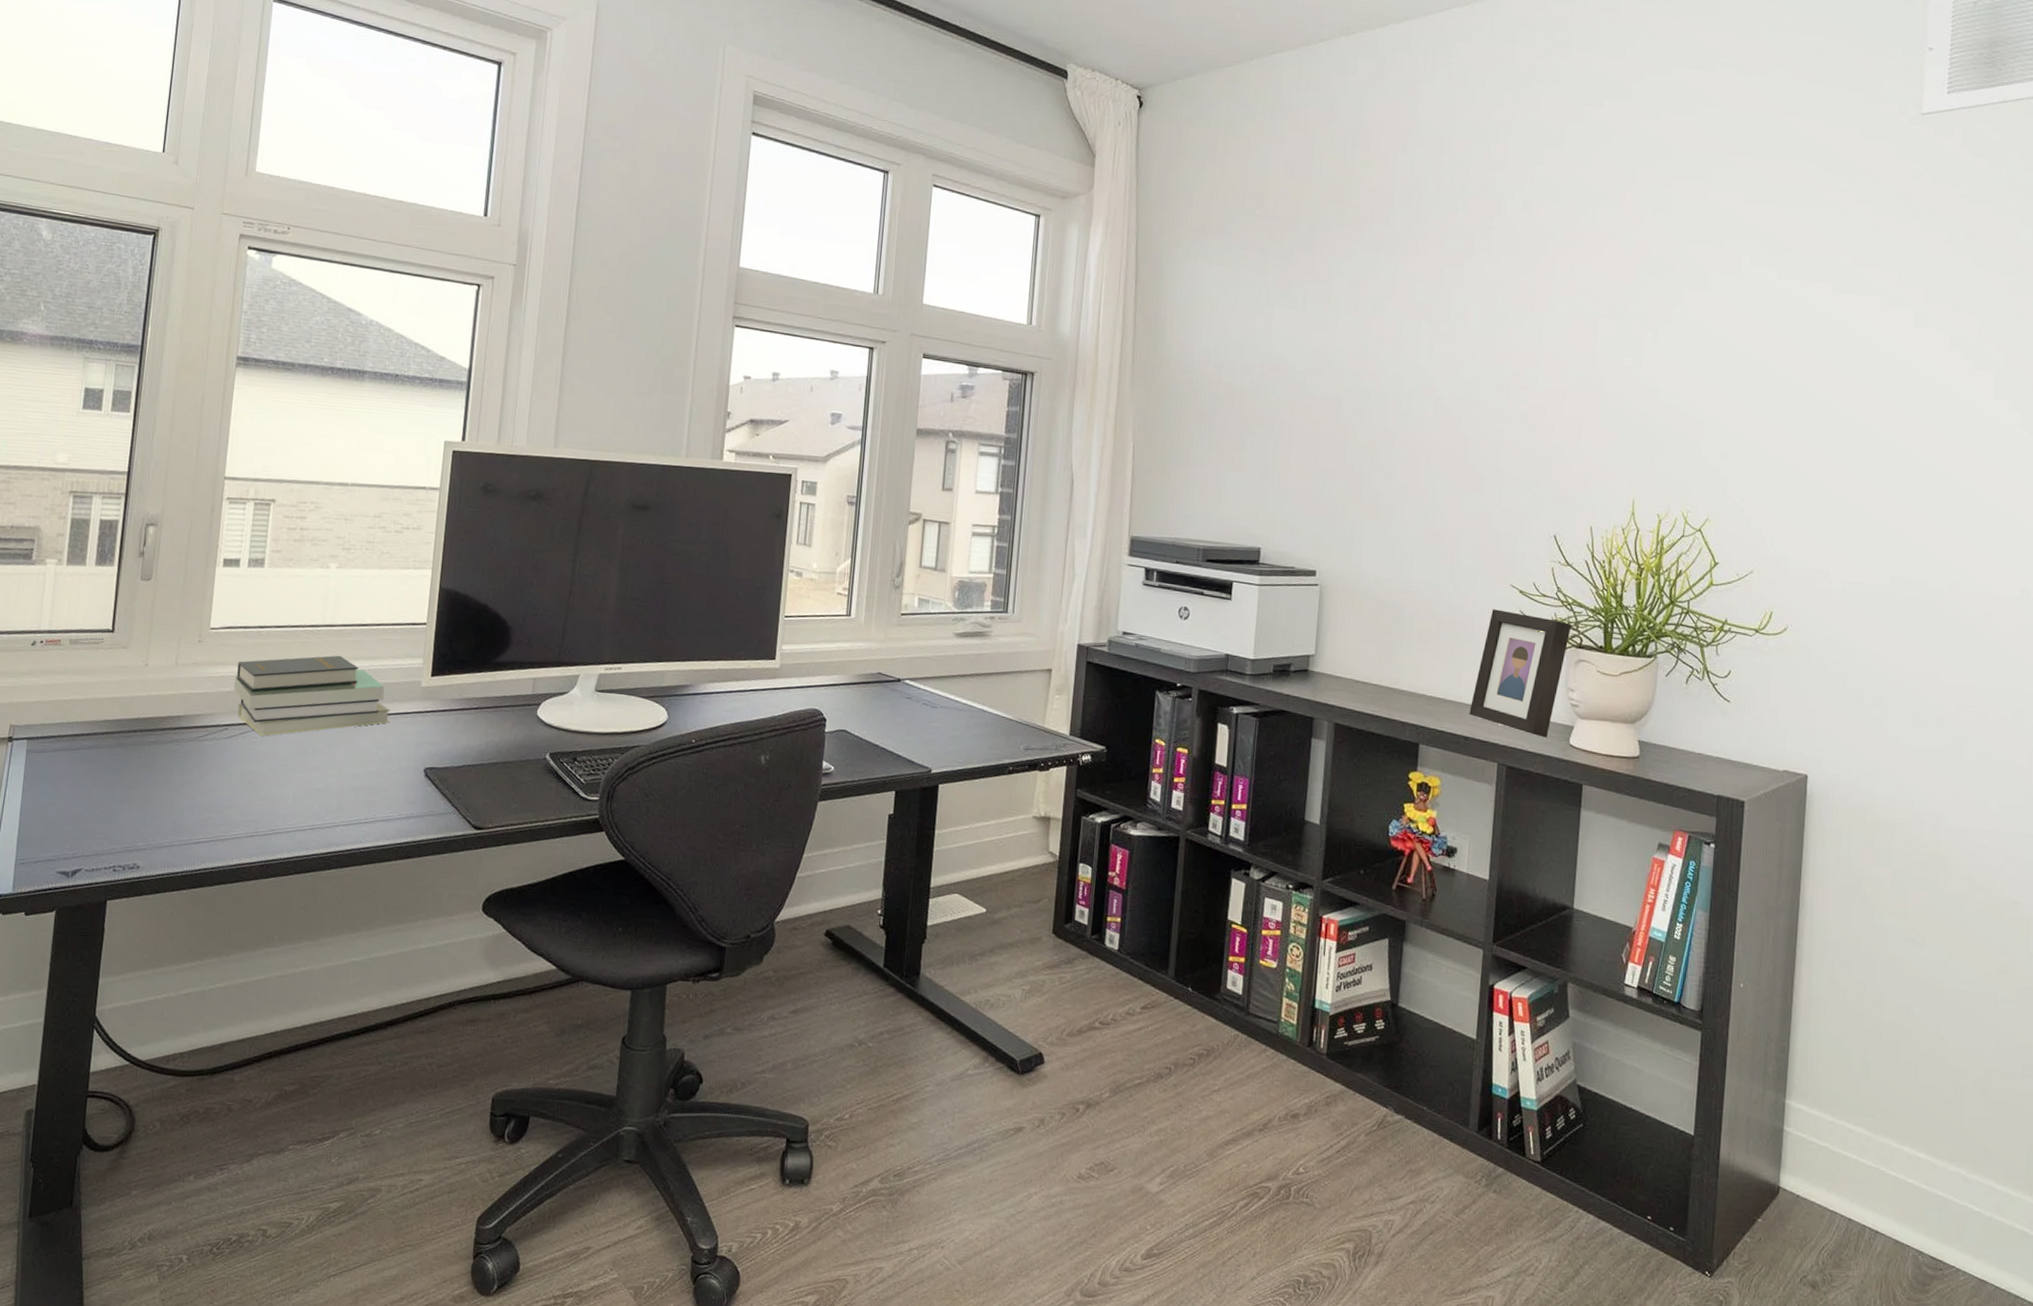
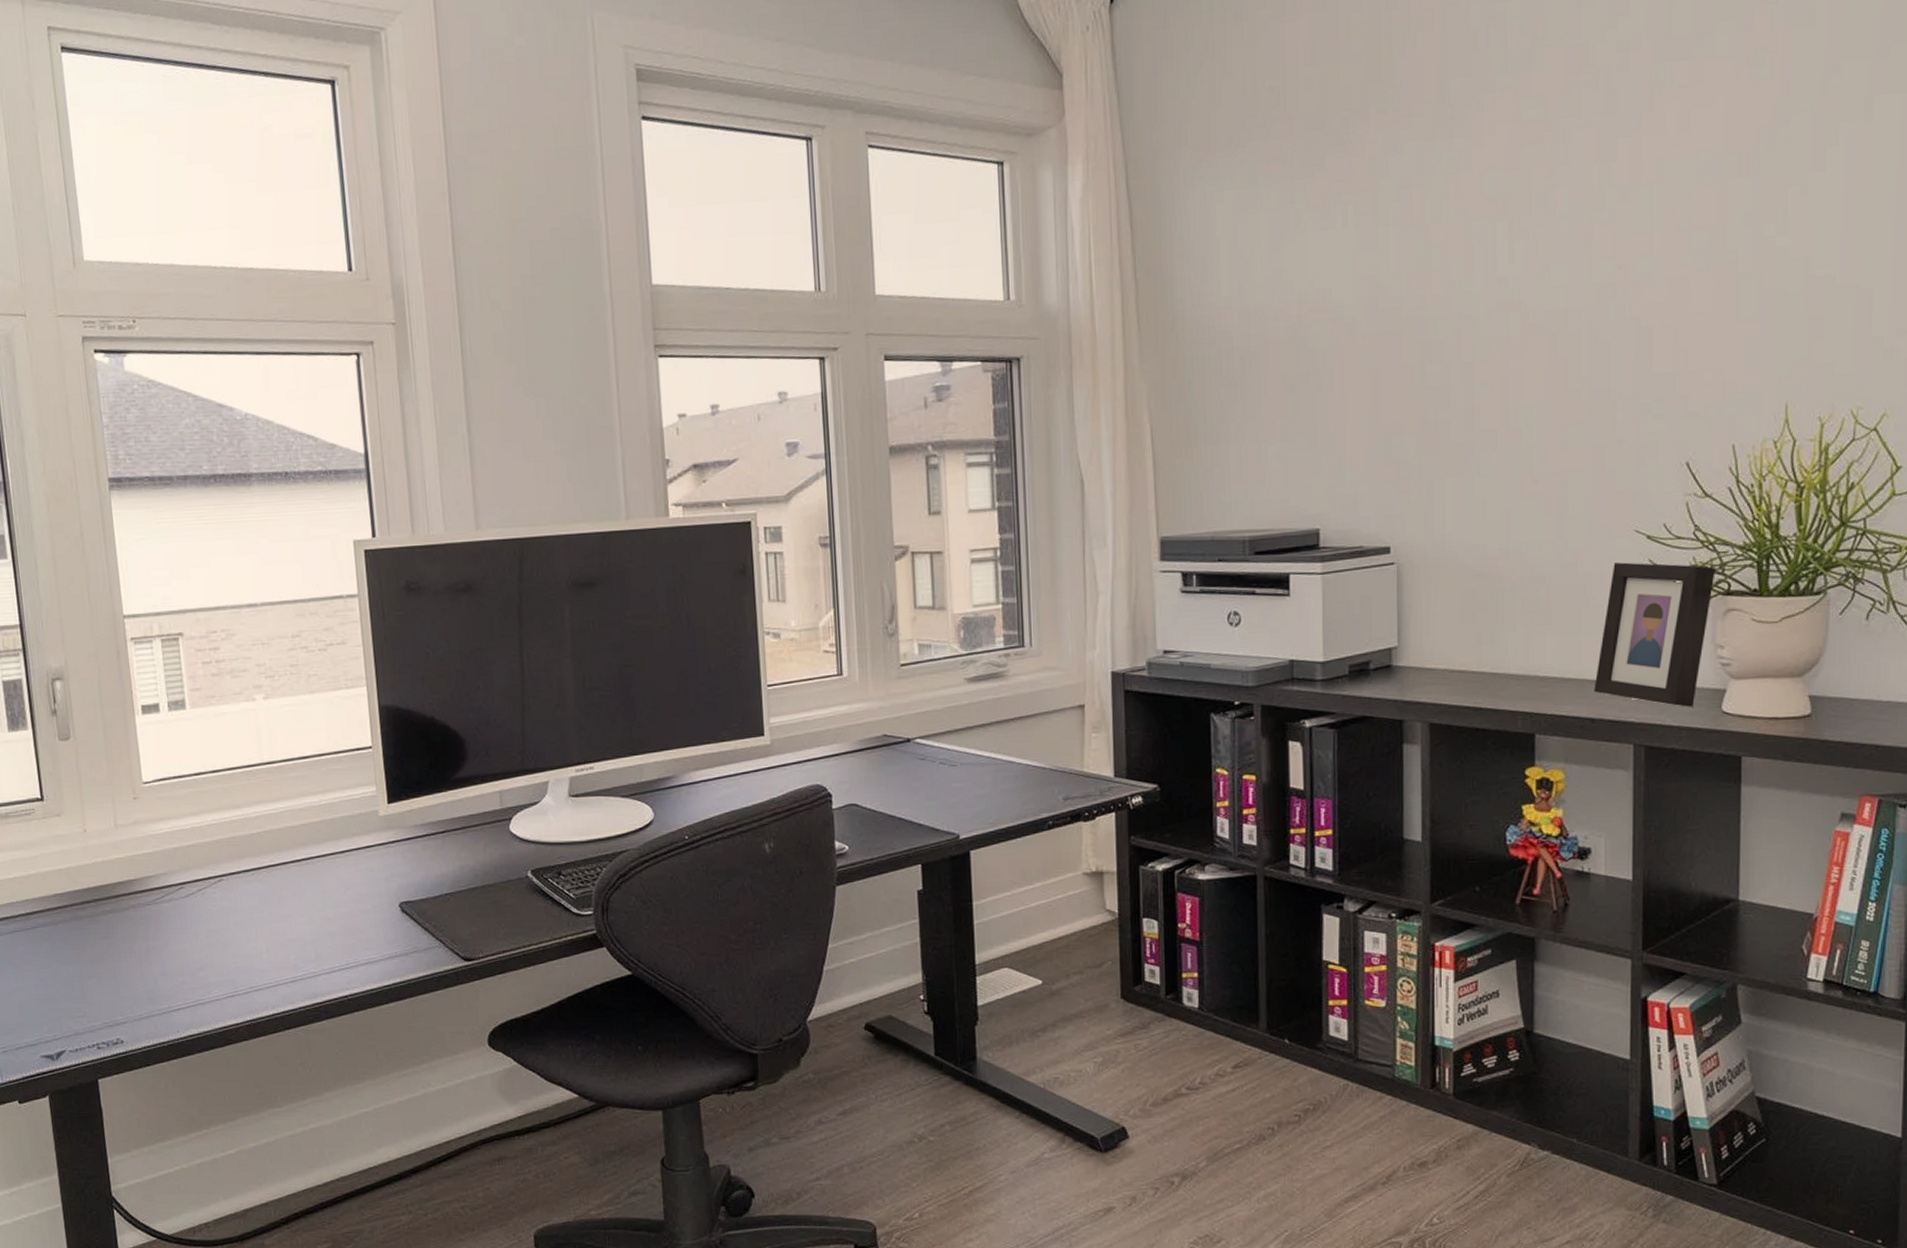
books: present [234,655,391,736] -> none [180,794,352,890]

